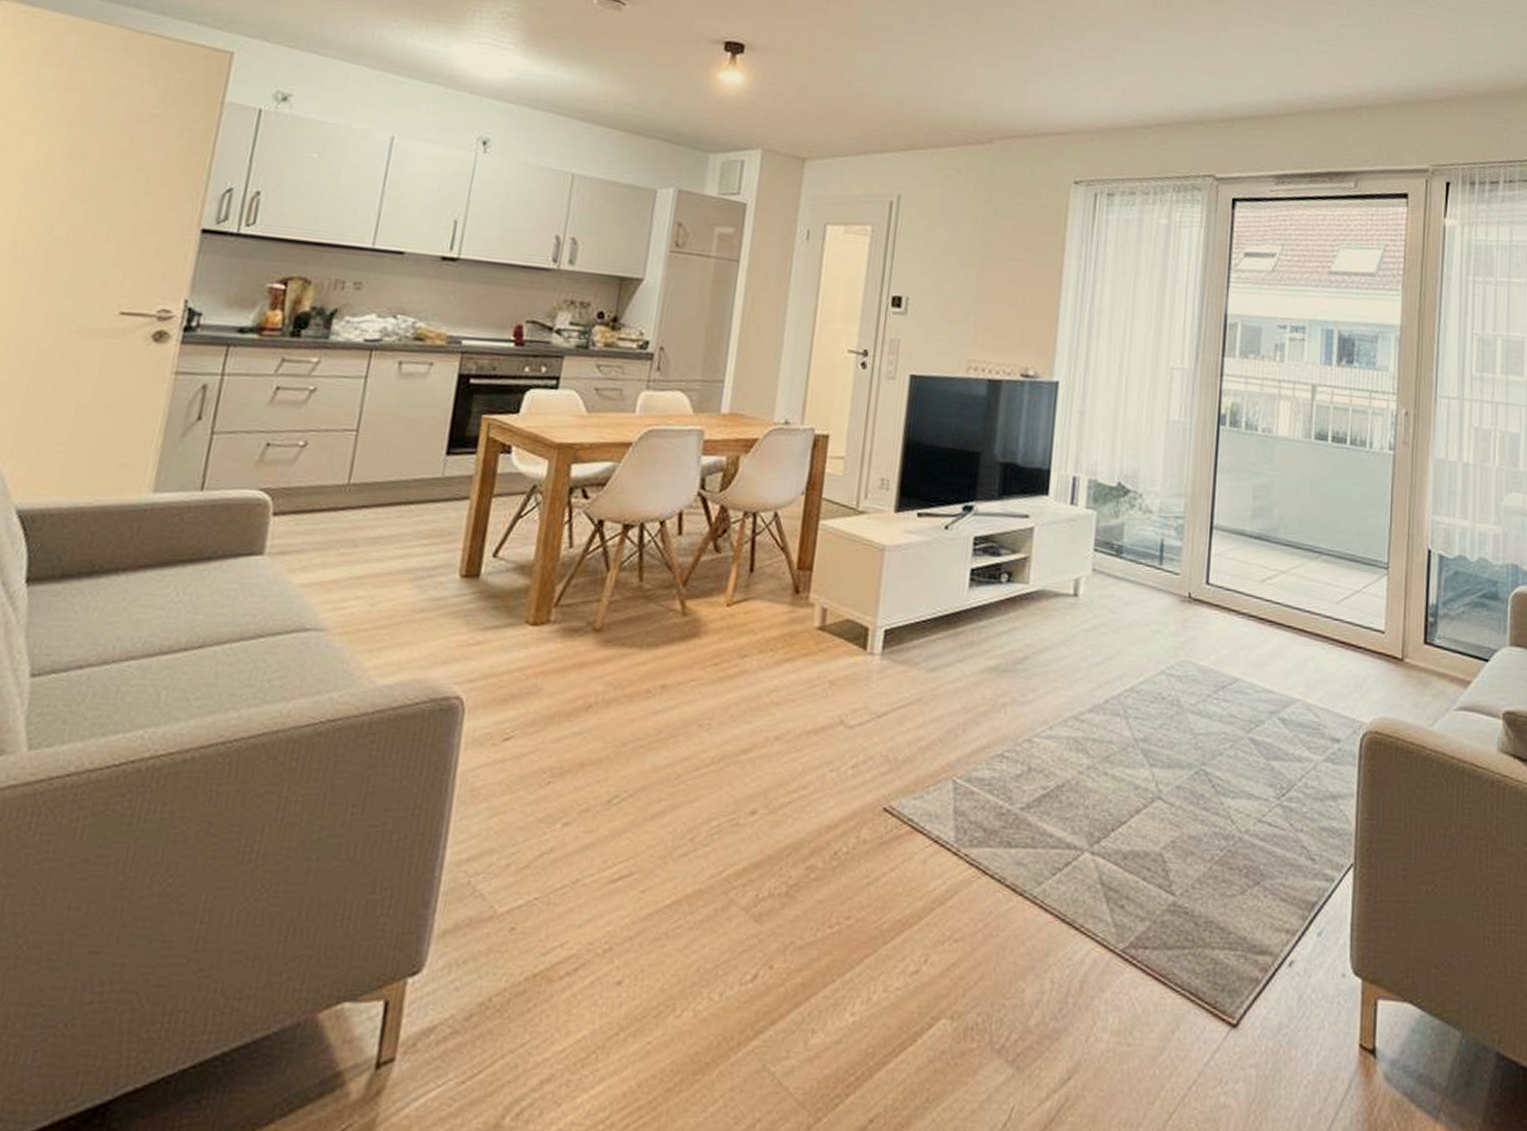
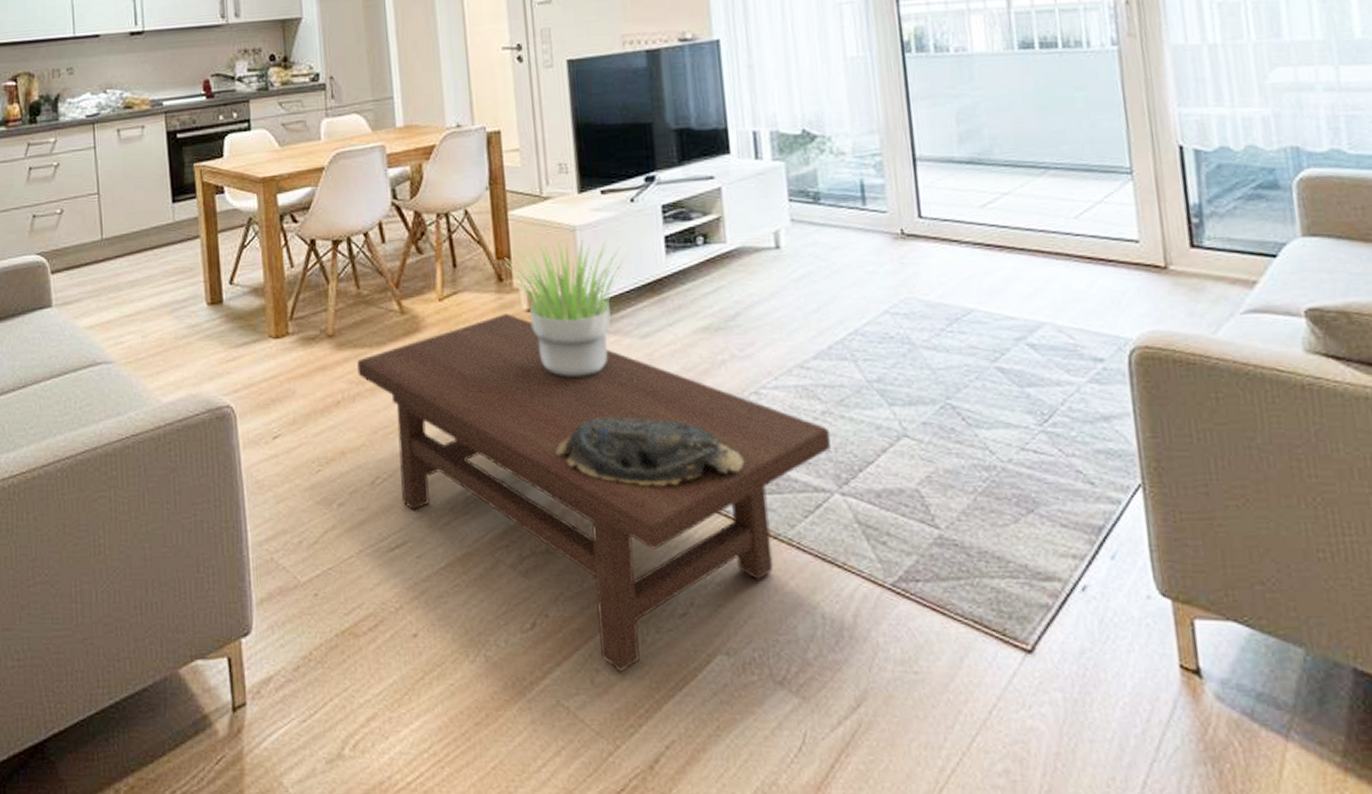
coffee table: none [618,628,1091,1034] -> present [356,314,831,672]
potted plant: none [805,556,934,705] -> present [504,238,630,376]
decorative bowl: none [816,751,1006,832] -> present [555,417,745,487]

